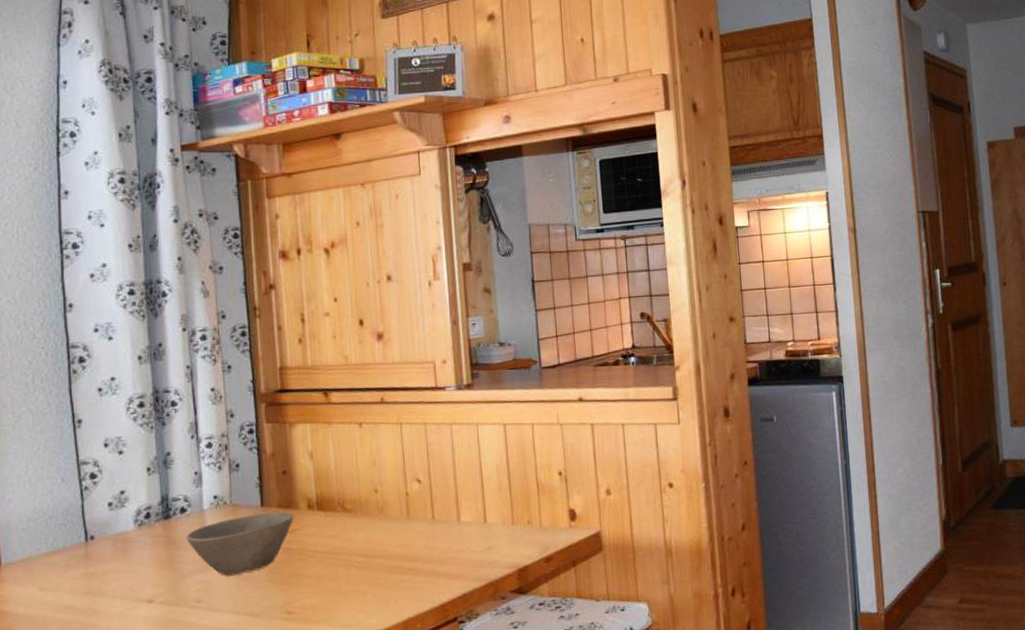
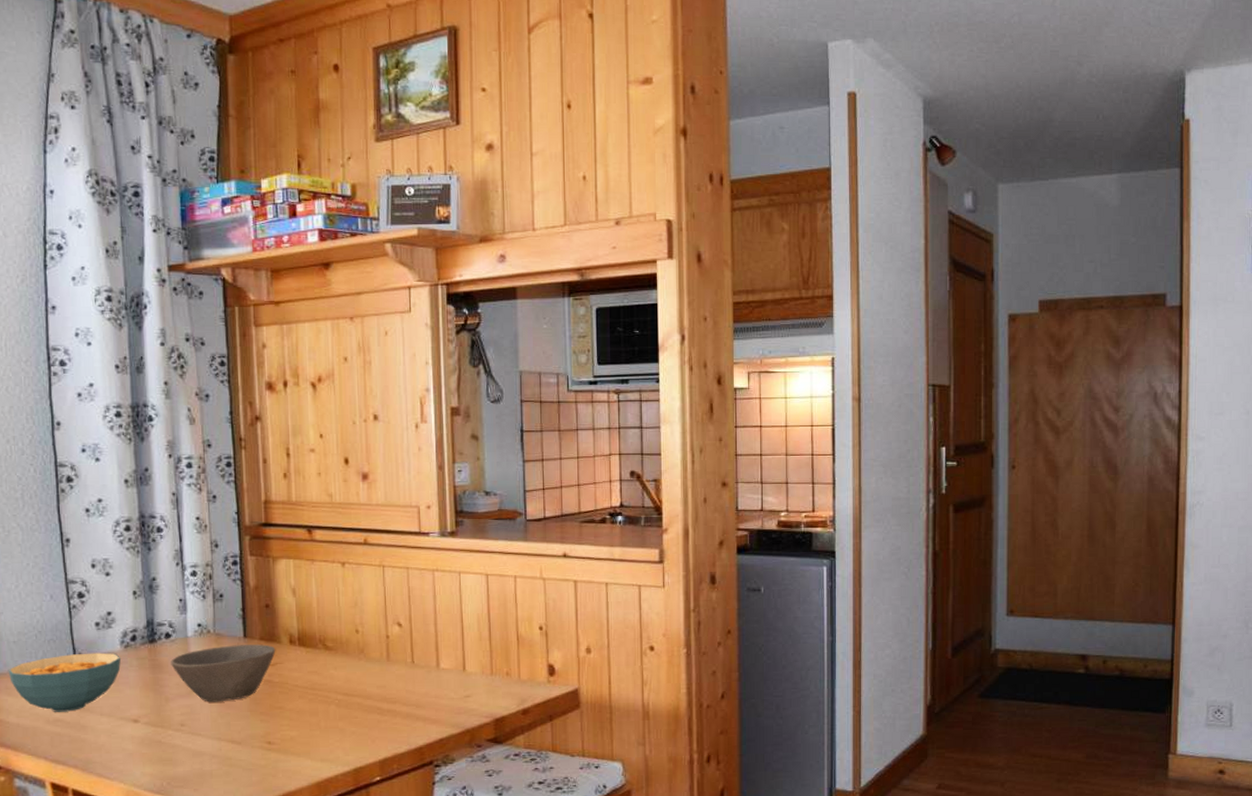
cereal bowl: none [16,533,134,599] -> present [8,652,121,712]

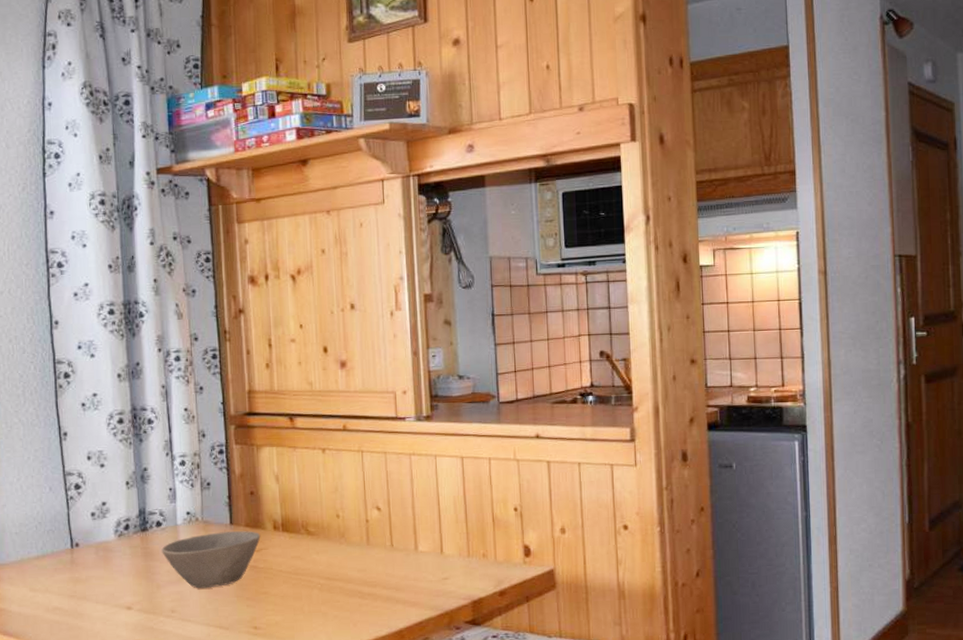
cereal bowl: present [8,652,121,712] -> none [10,542,115,601]

